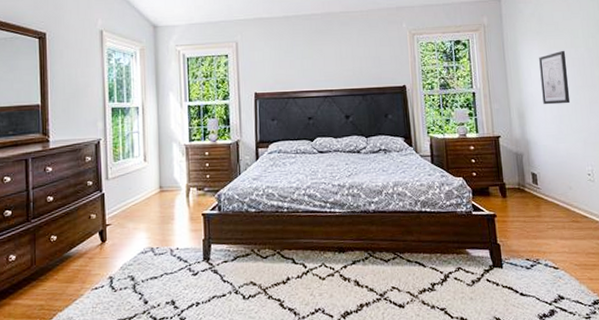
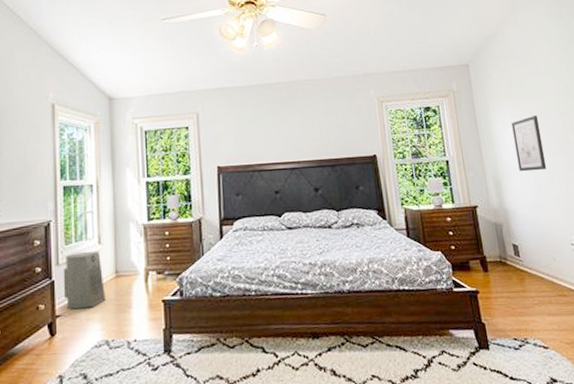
air purifier: none [112,168,151,220] -> present [63,251,106,310]

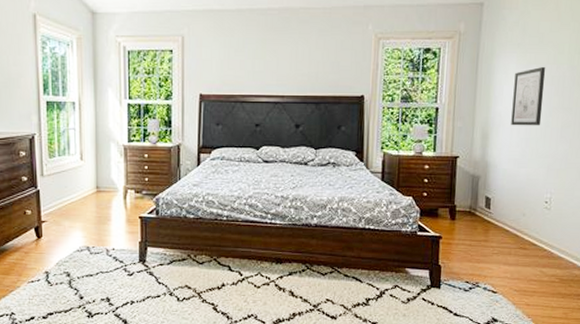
air purifier: present [63,251,106,310] -> none [47,167,88,217]

